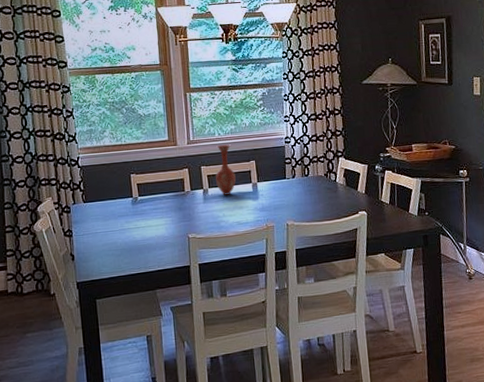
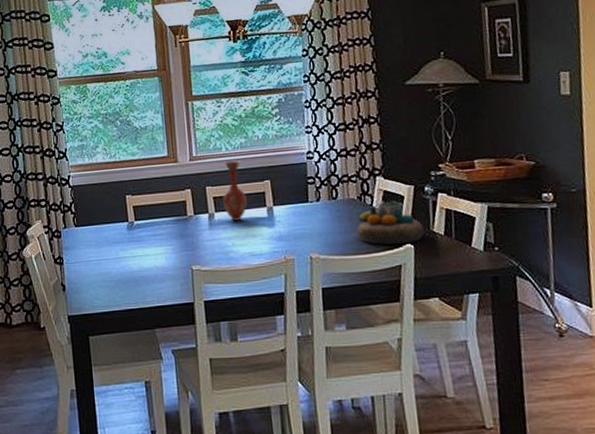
decorative bowl: none [324,176,374,213] -> present [357,200,424,245]

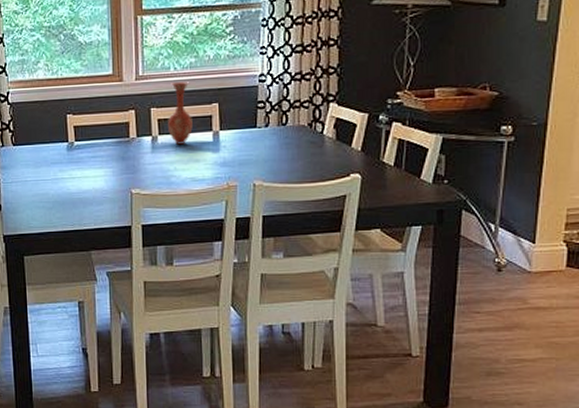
decorative bowl: present [357,200,424,245] -> none [305,127,372,175]

